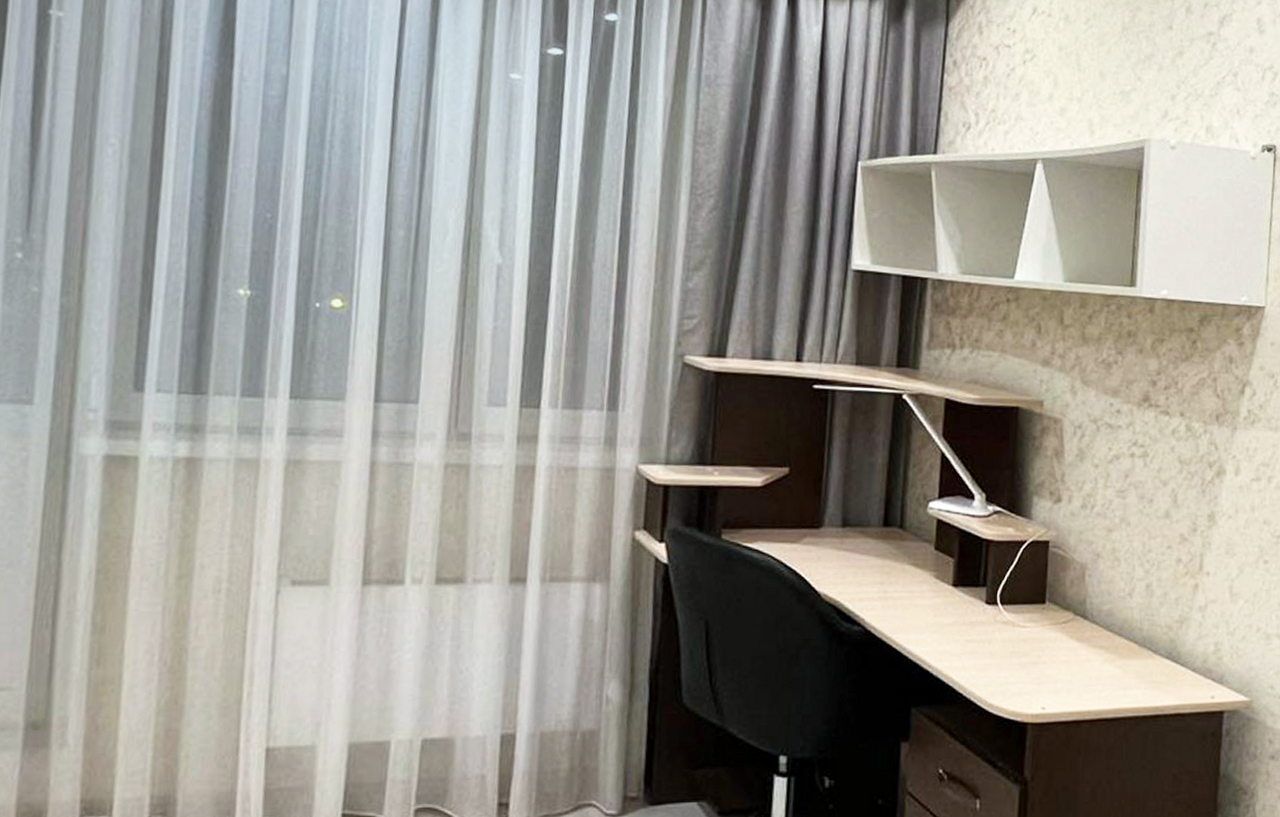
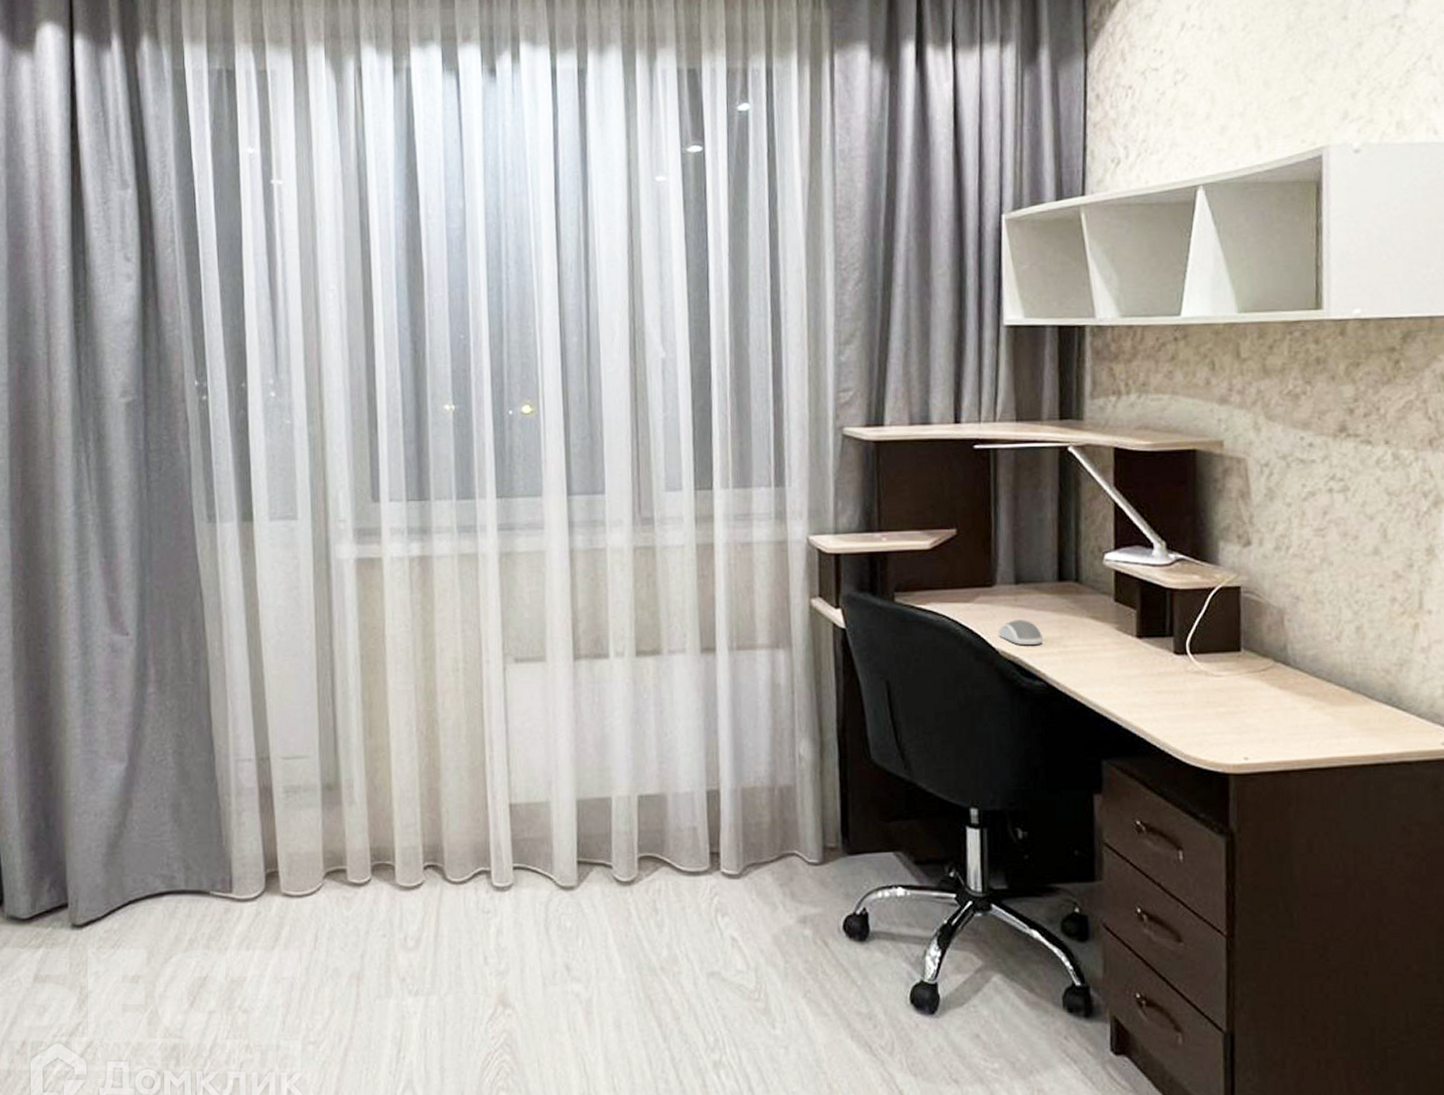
computer mouse: none [821,563,865,589] -> present [998,620,1044,645]

